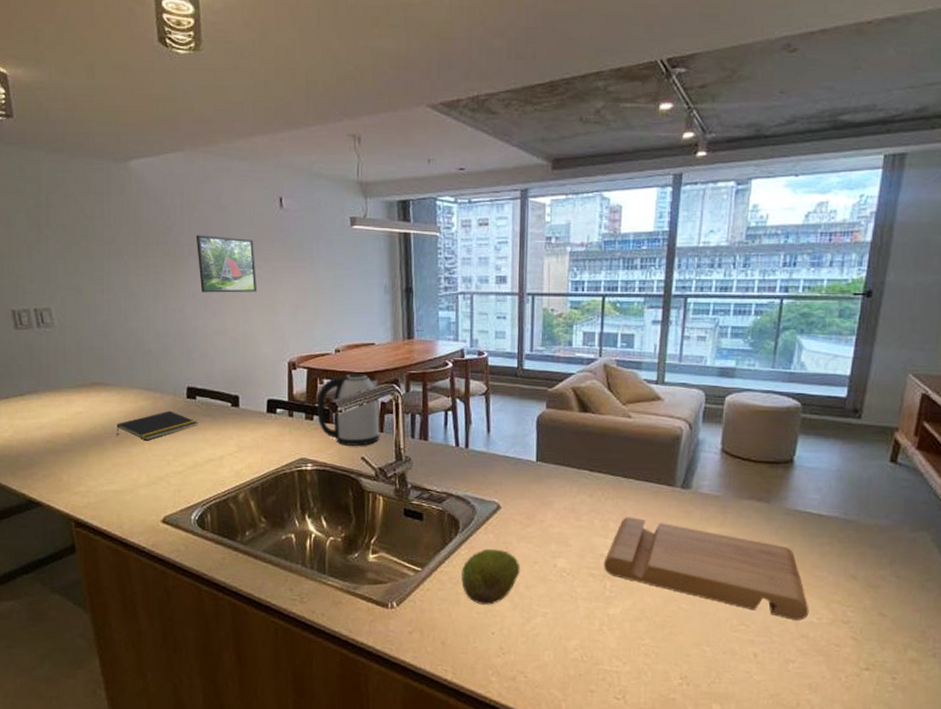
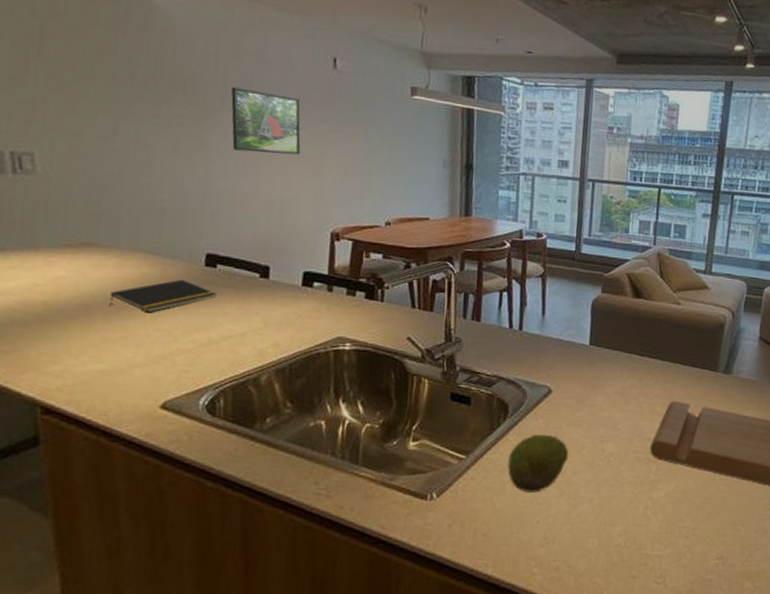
kettle: present [317,372,380,446] -> none [360,247,430,325]

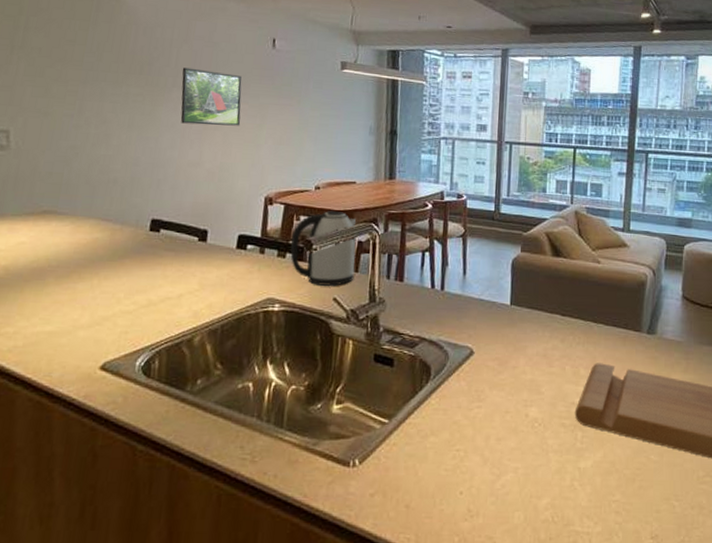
notepad: present [109,279,217,313] -> none [62,243,159,276]
kettle: none [360,247,430,325] -> present [290,210,356,286]
fruit: present [508,434,569,494] -> none [430,397,492,462]

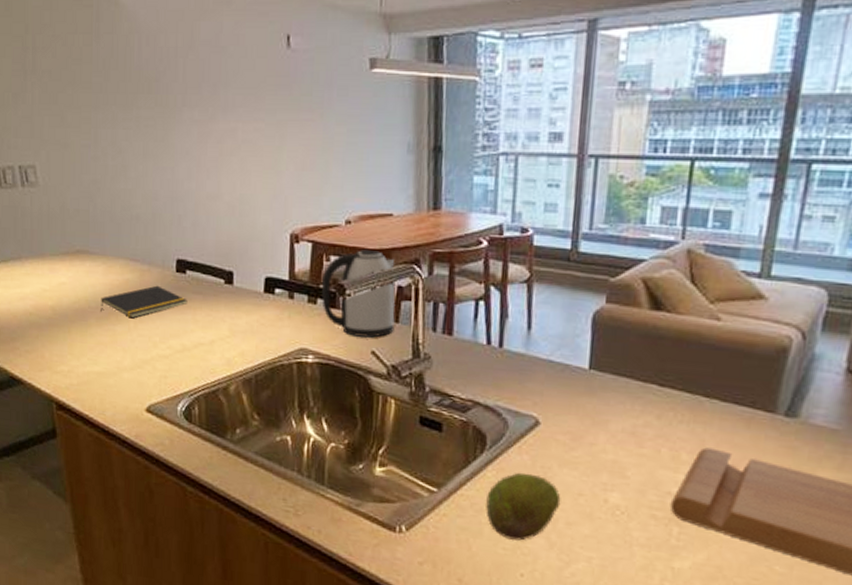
notepad: none [62,243,159,276] -> present [101,285,188,319]
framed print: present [180,67,242,126] -> none [190,81,258,150]
fruit: none [430,397,492,462] -> present [486,472,561,541]

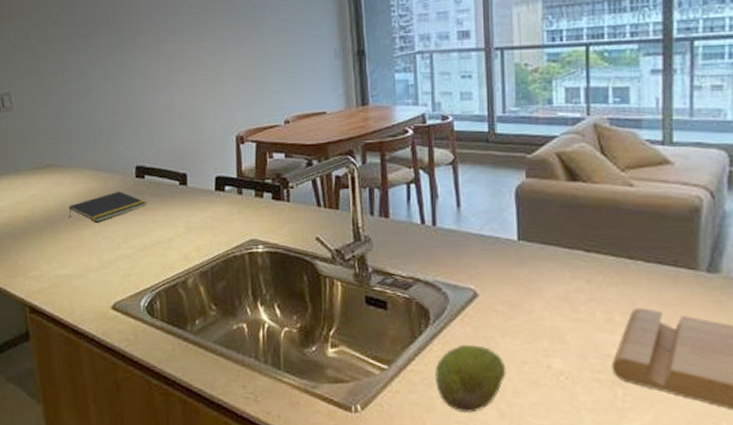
kettle: present [322,248,395,338] -> none [267,144,335,225]

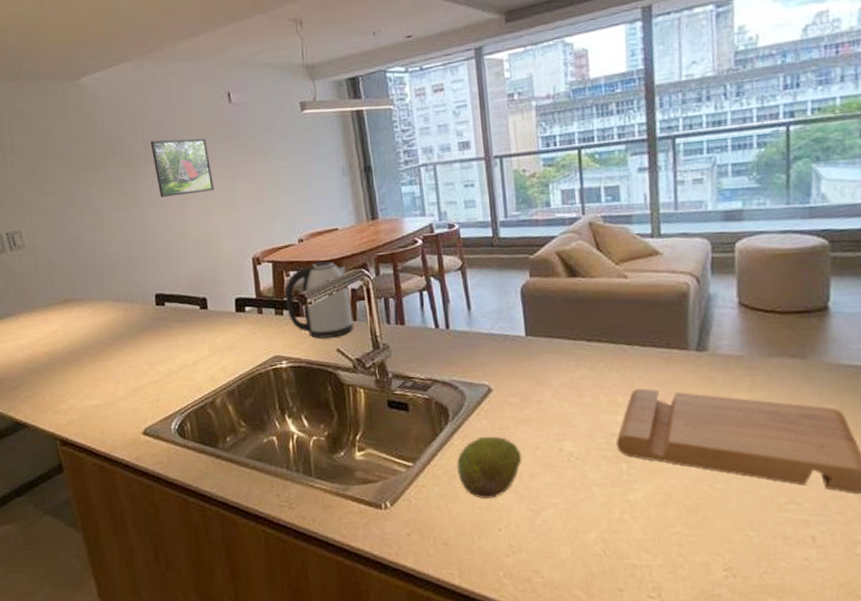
notepad: present [69,191,147,223] -> none [91,319,169,353]
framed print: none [143,11,204,69] -> present [150,138,215,198]
kettle: none [267,144,335,225] -> present [285,261,354,339]

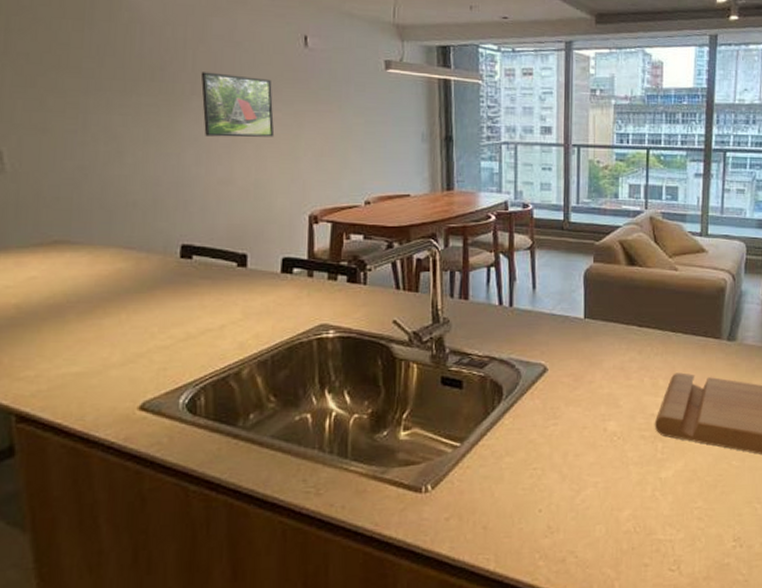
kettle: present [285,261,354,339] -> none [342,226,415,308]
fruit: present [457,436,522,500] -> none [505,415,569,481]

